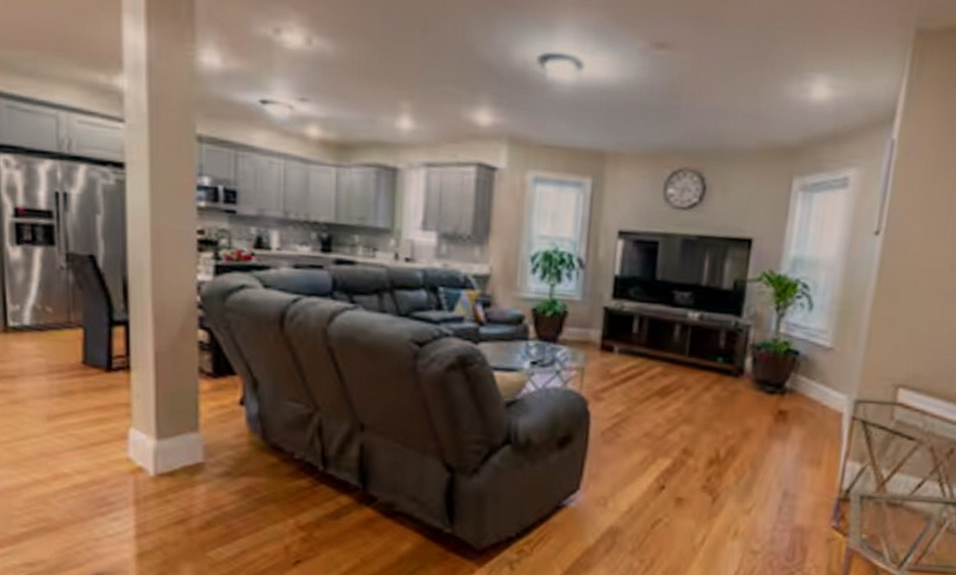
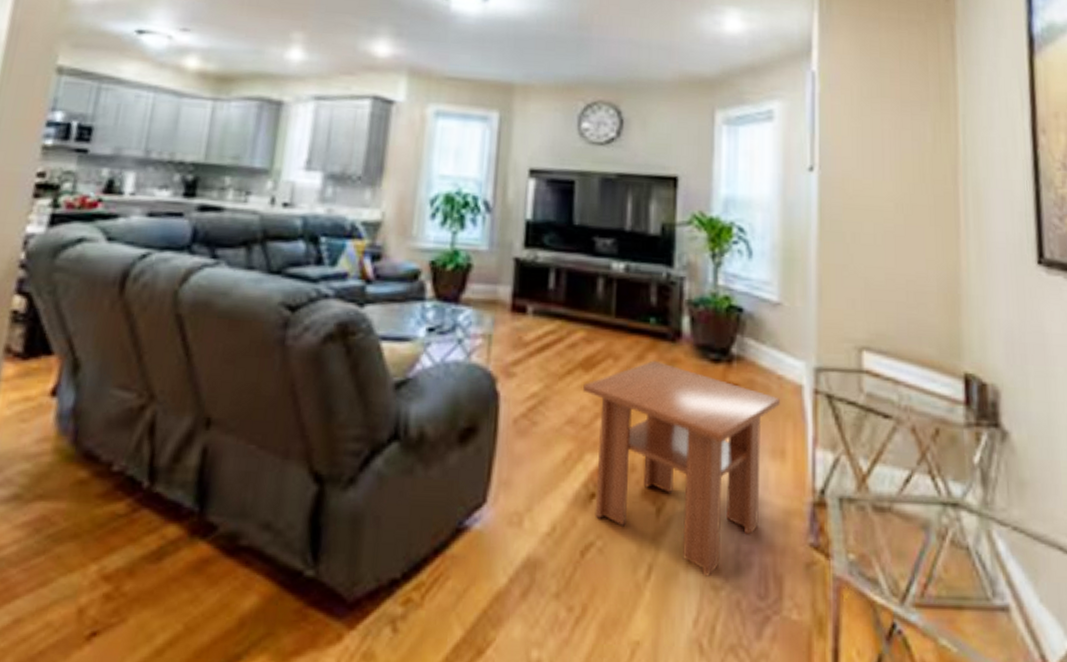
coffee table: none [658,391,822,545] -> present [583,360,780,577]

